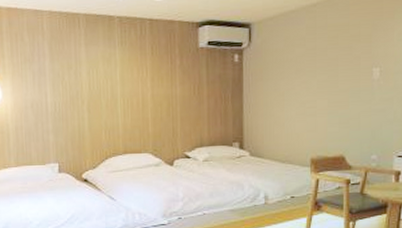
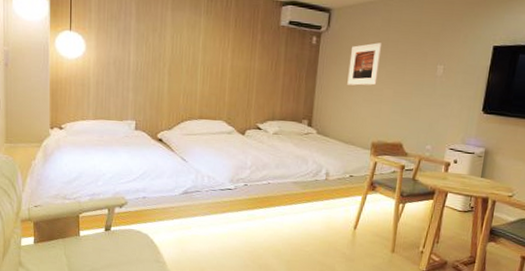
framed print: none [276,52,310,101] -> present [347,43,383,86]

